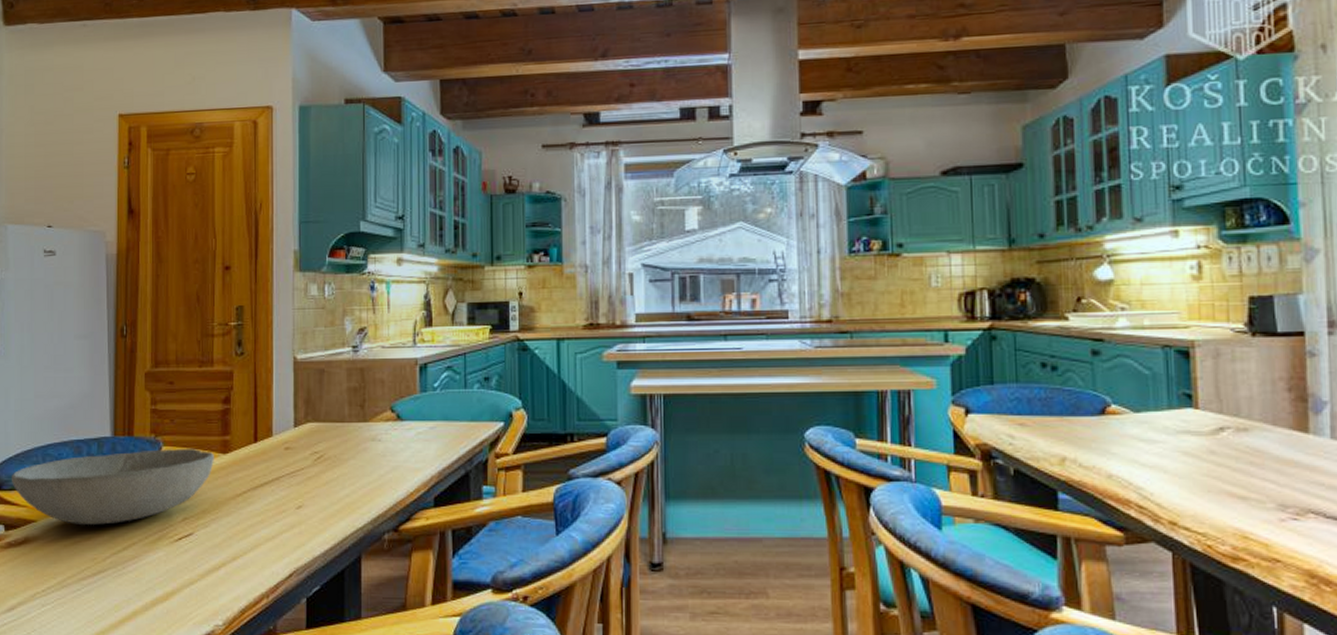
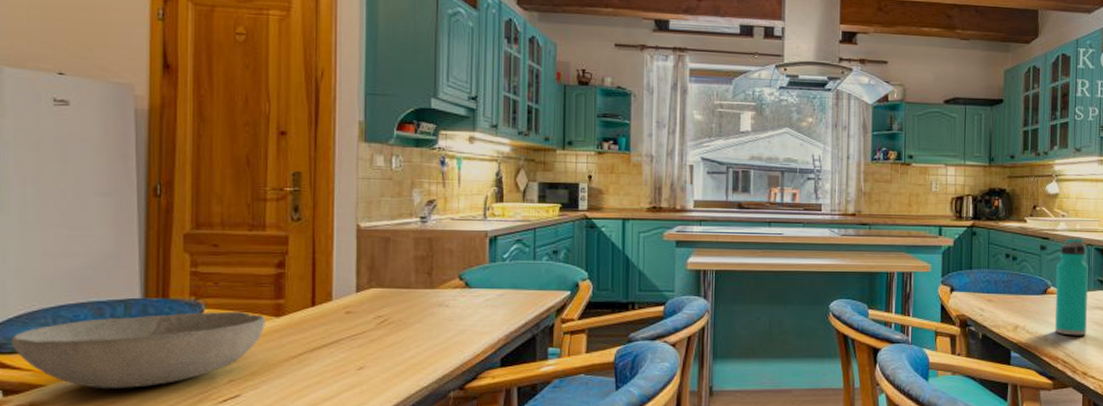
water bottle: none [1117,337,1172,471] -> present [1055,238,1089,336]

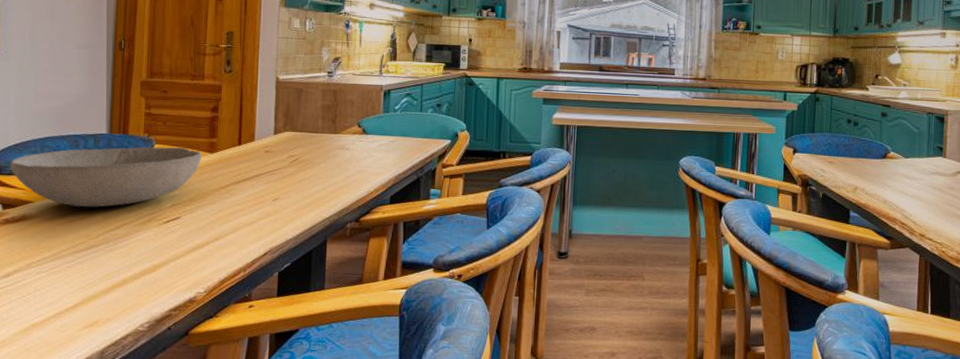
water bottle: present [1055,238,1089,336] -> none [894,106,929,199]

